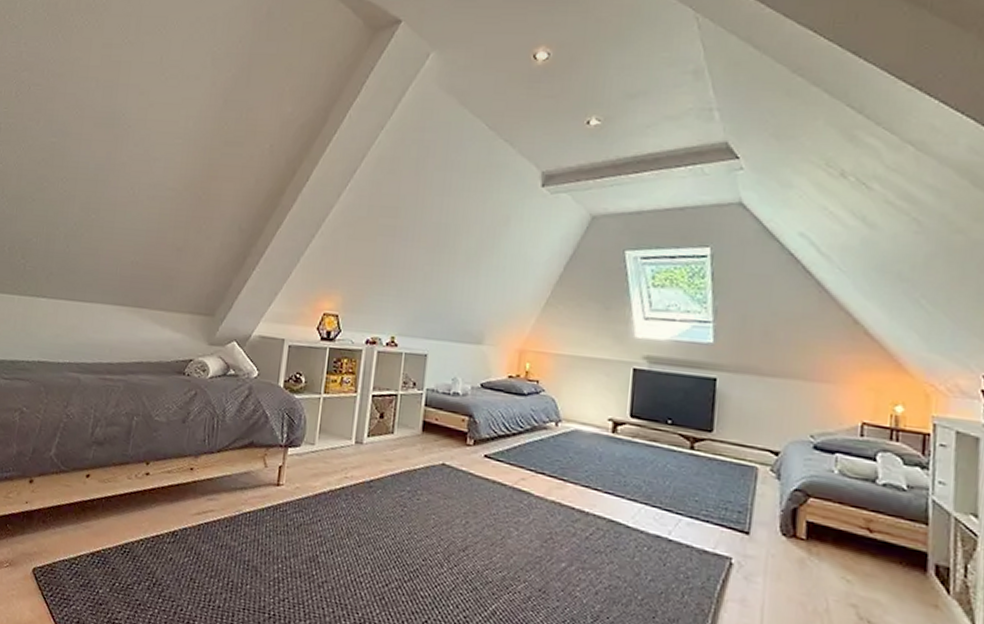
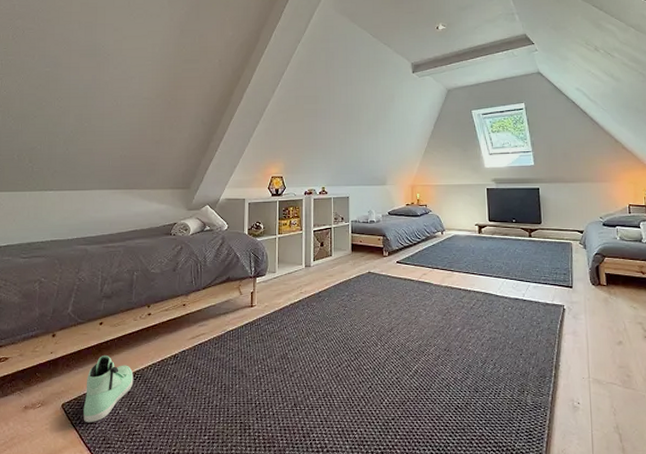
sneaker: none [56,517,121,599] -> present [83,356,134,423]

